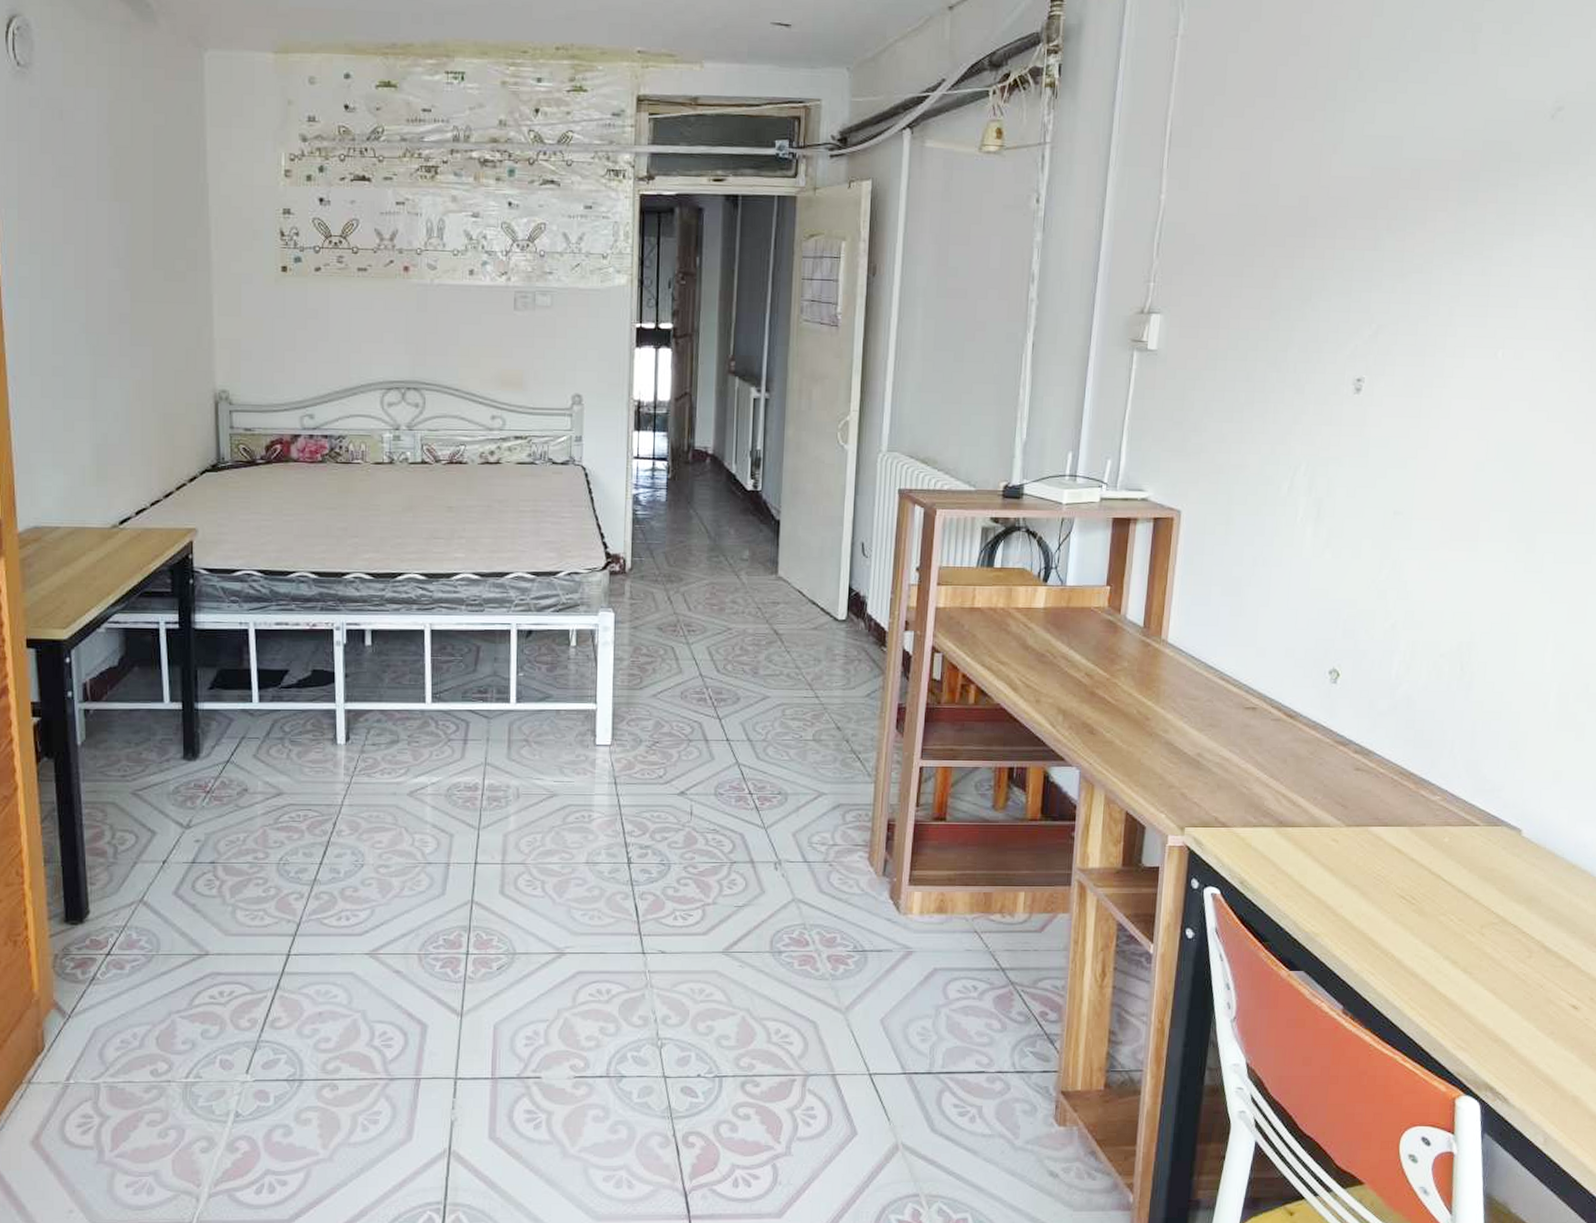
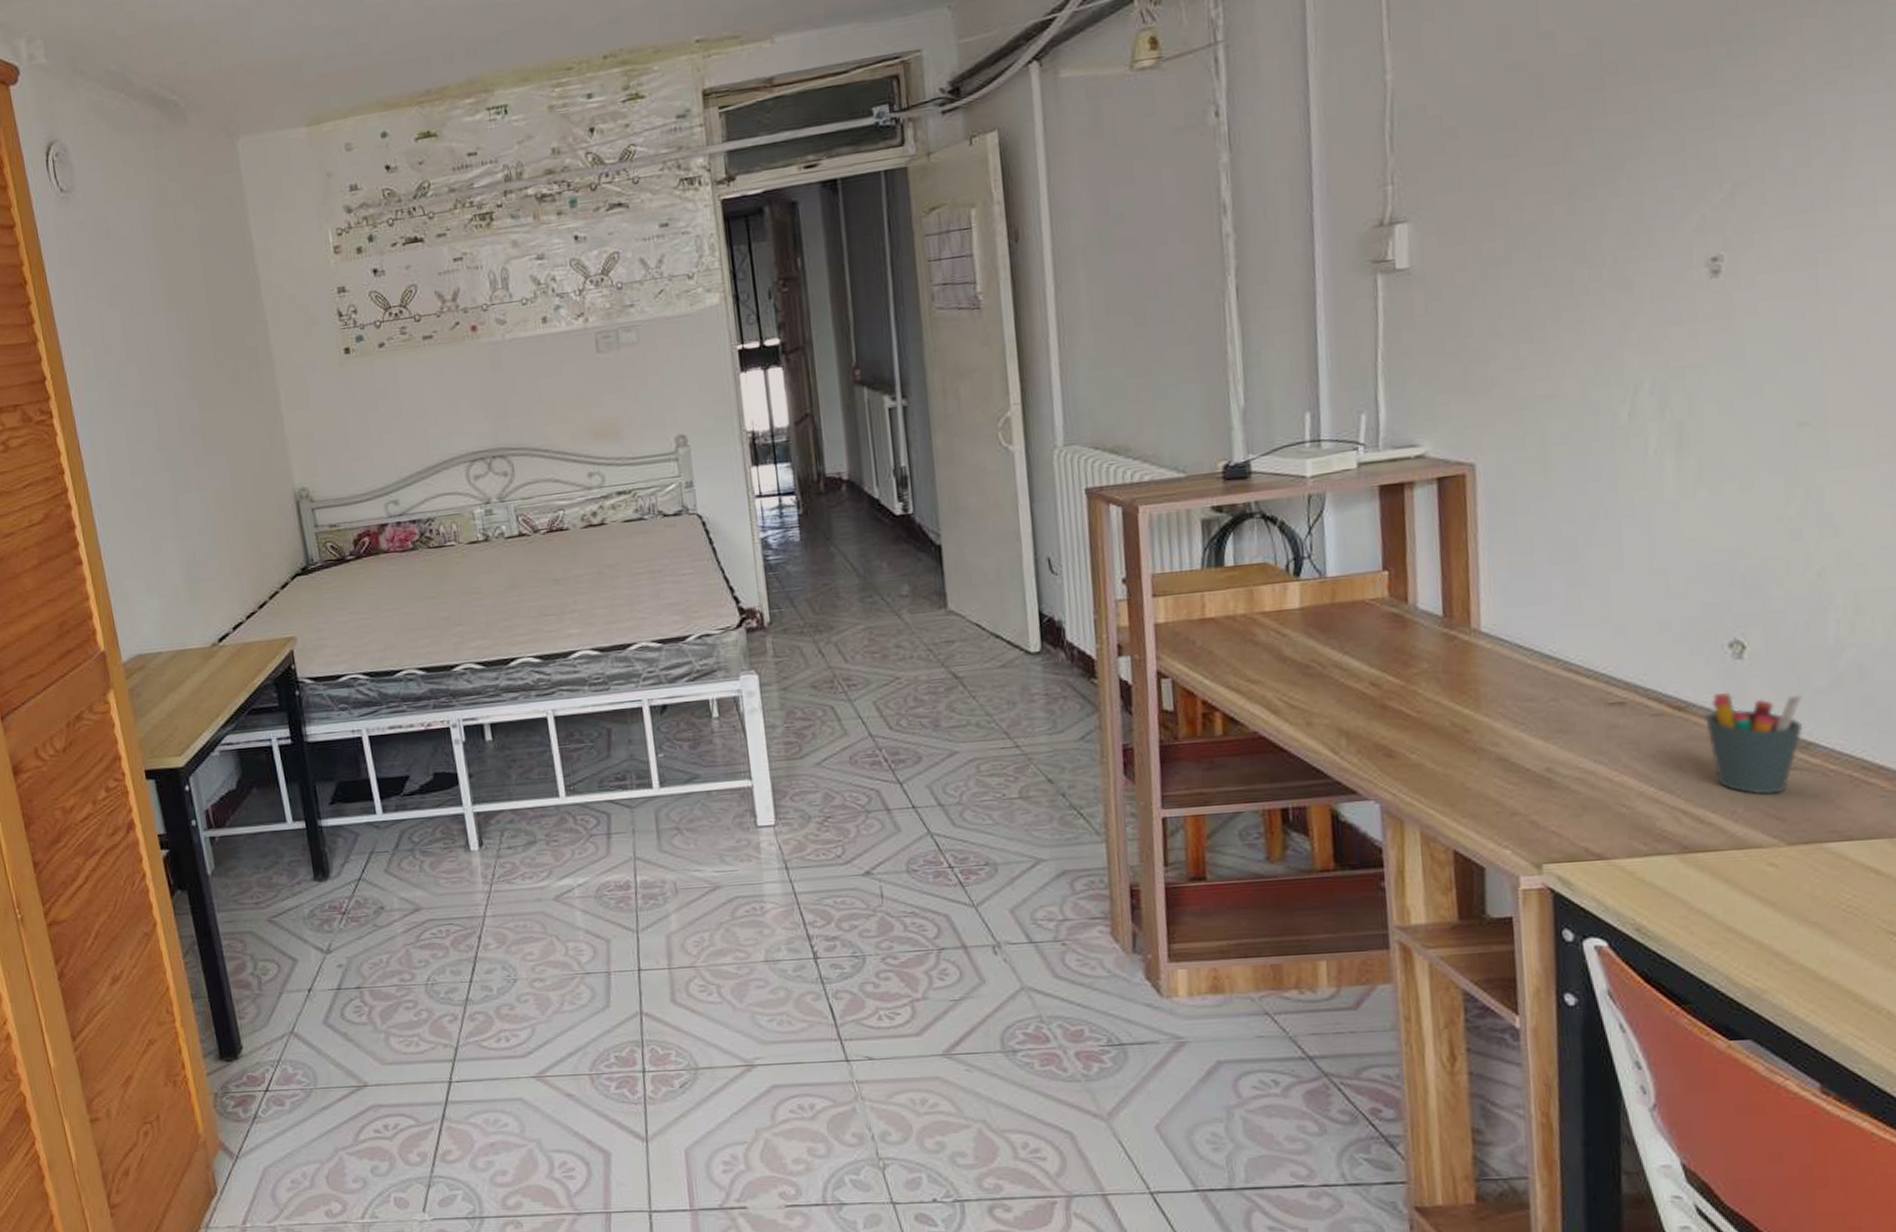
pen holder: none [1306,707,1370,787] -> present [1705,691,1803,795]

